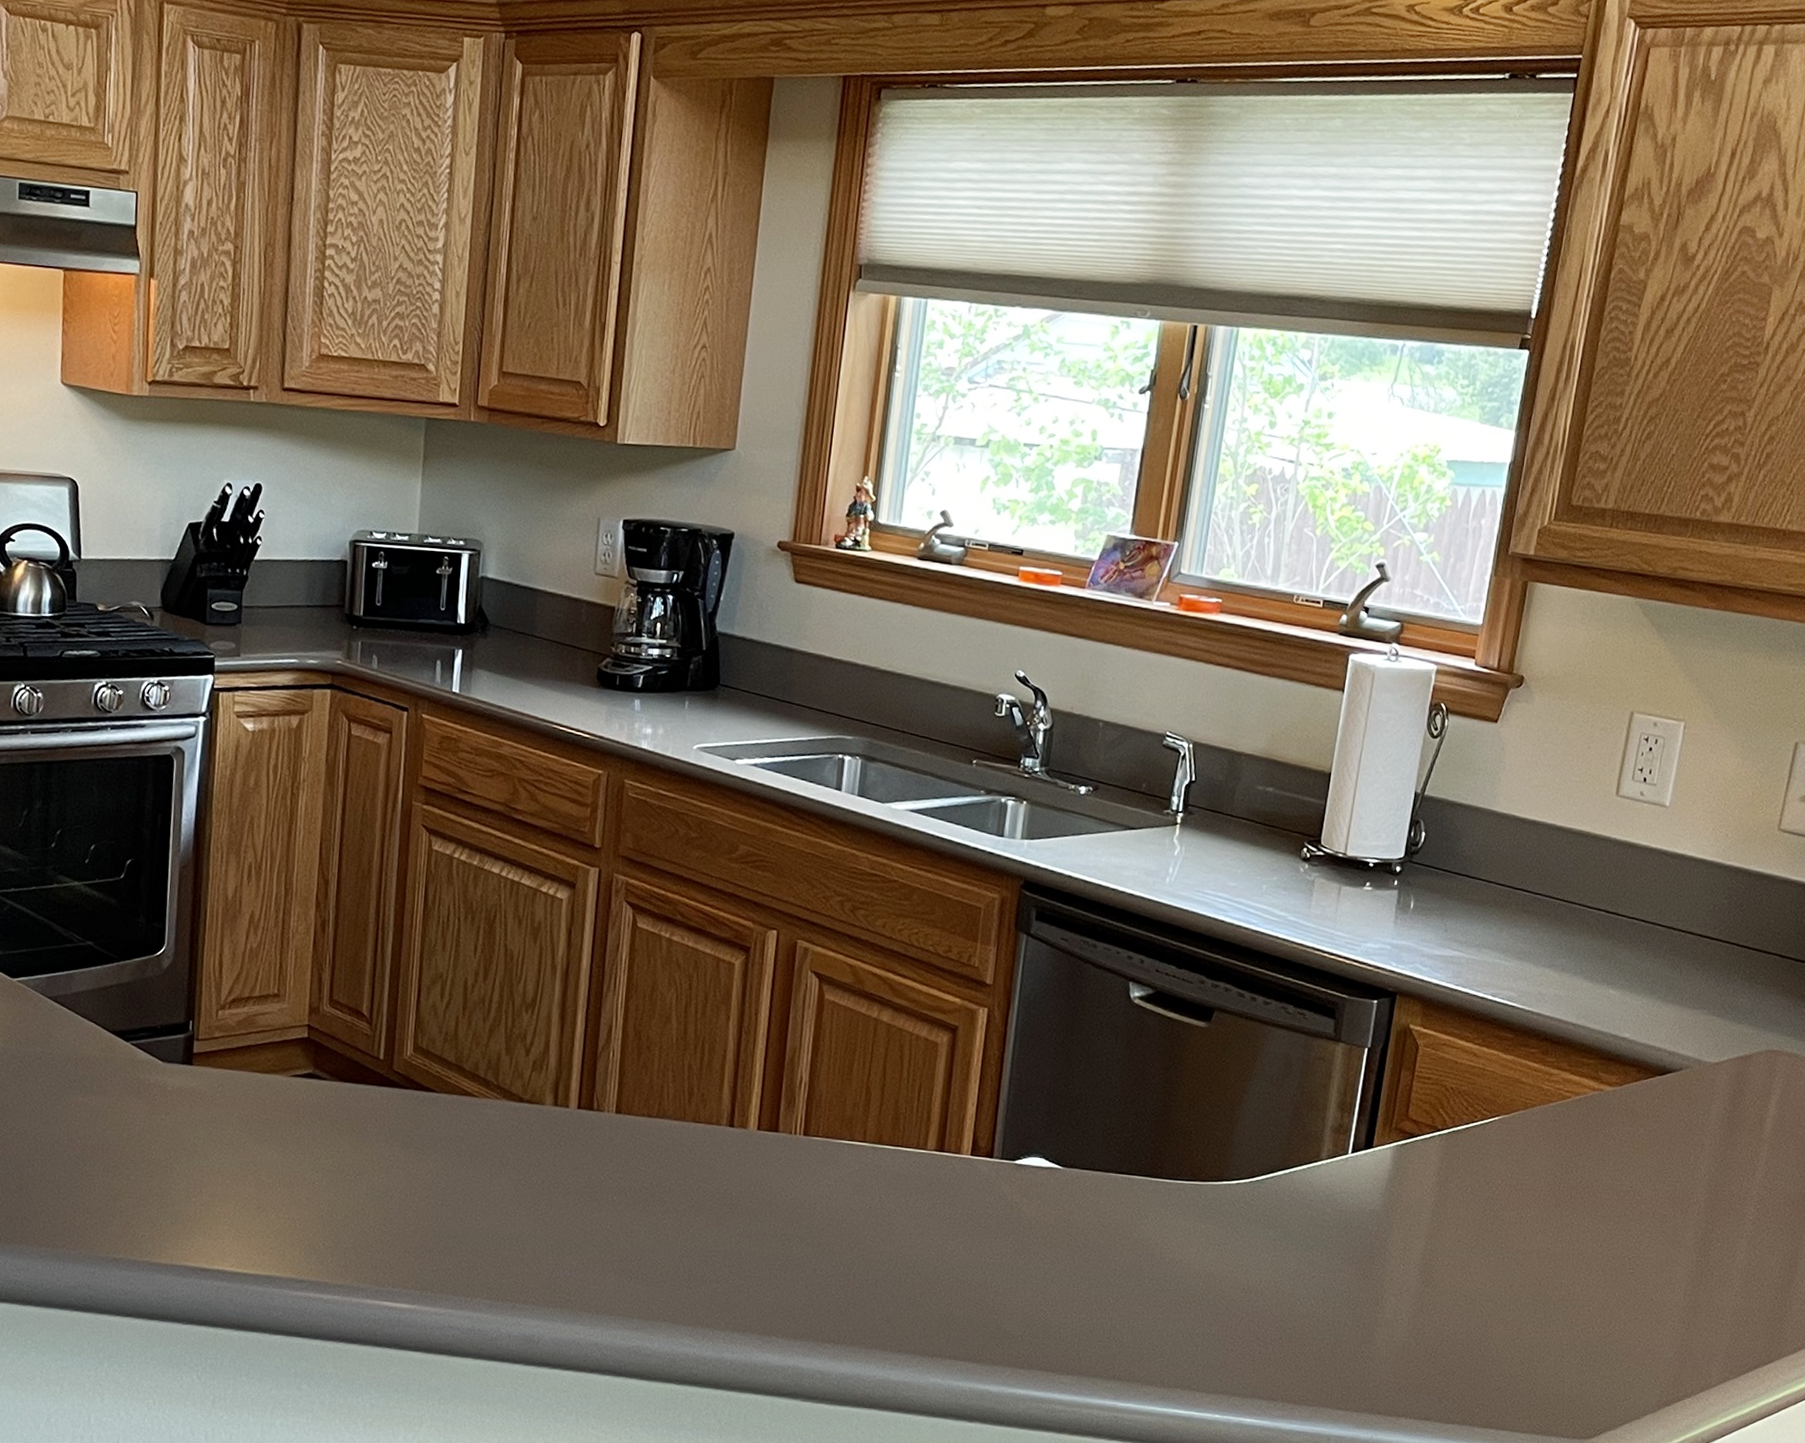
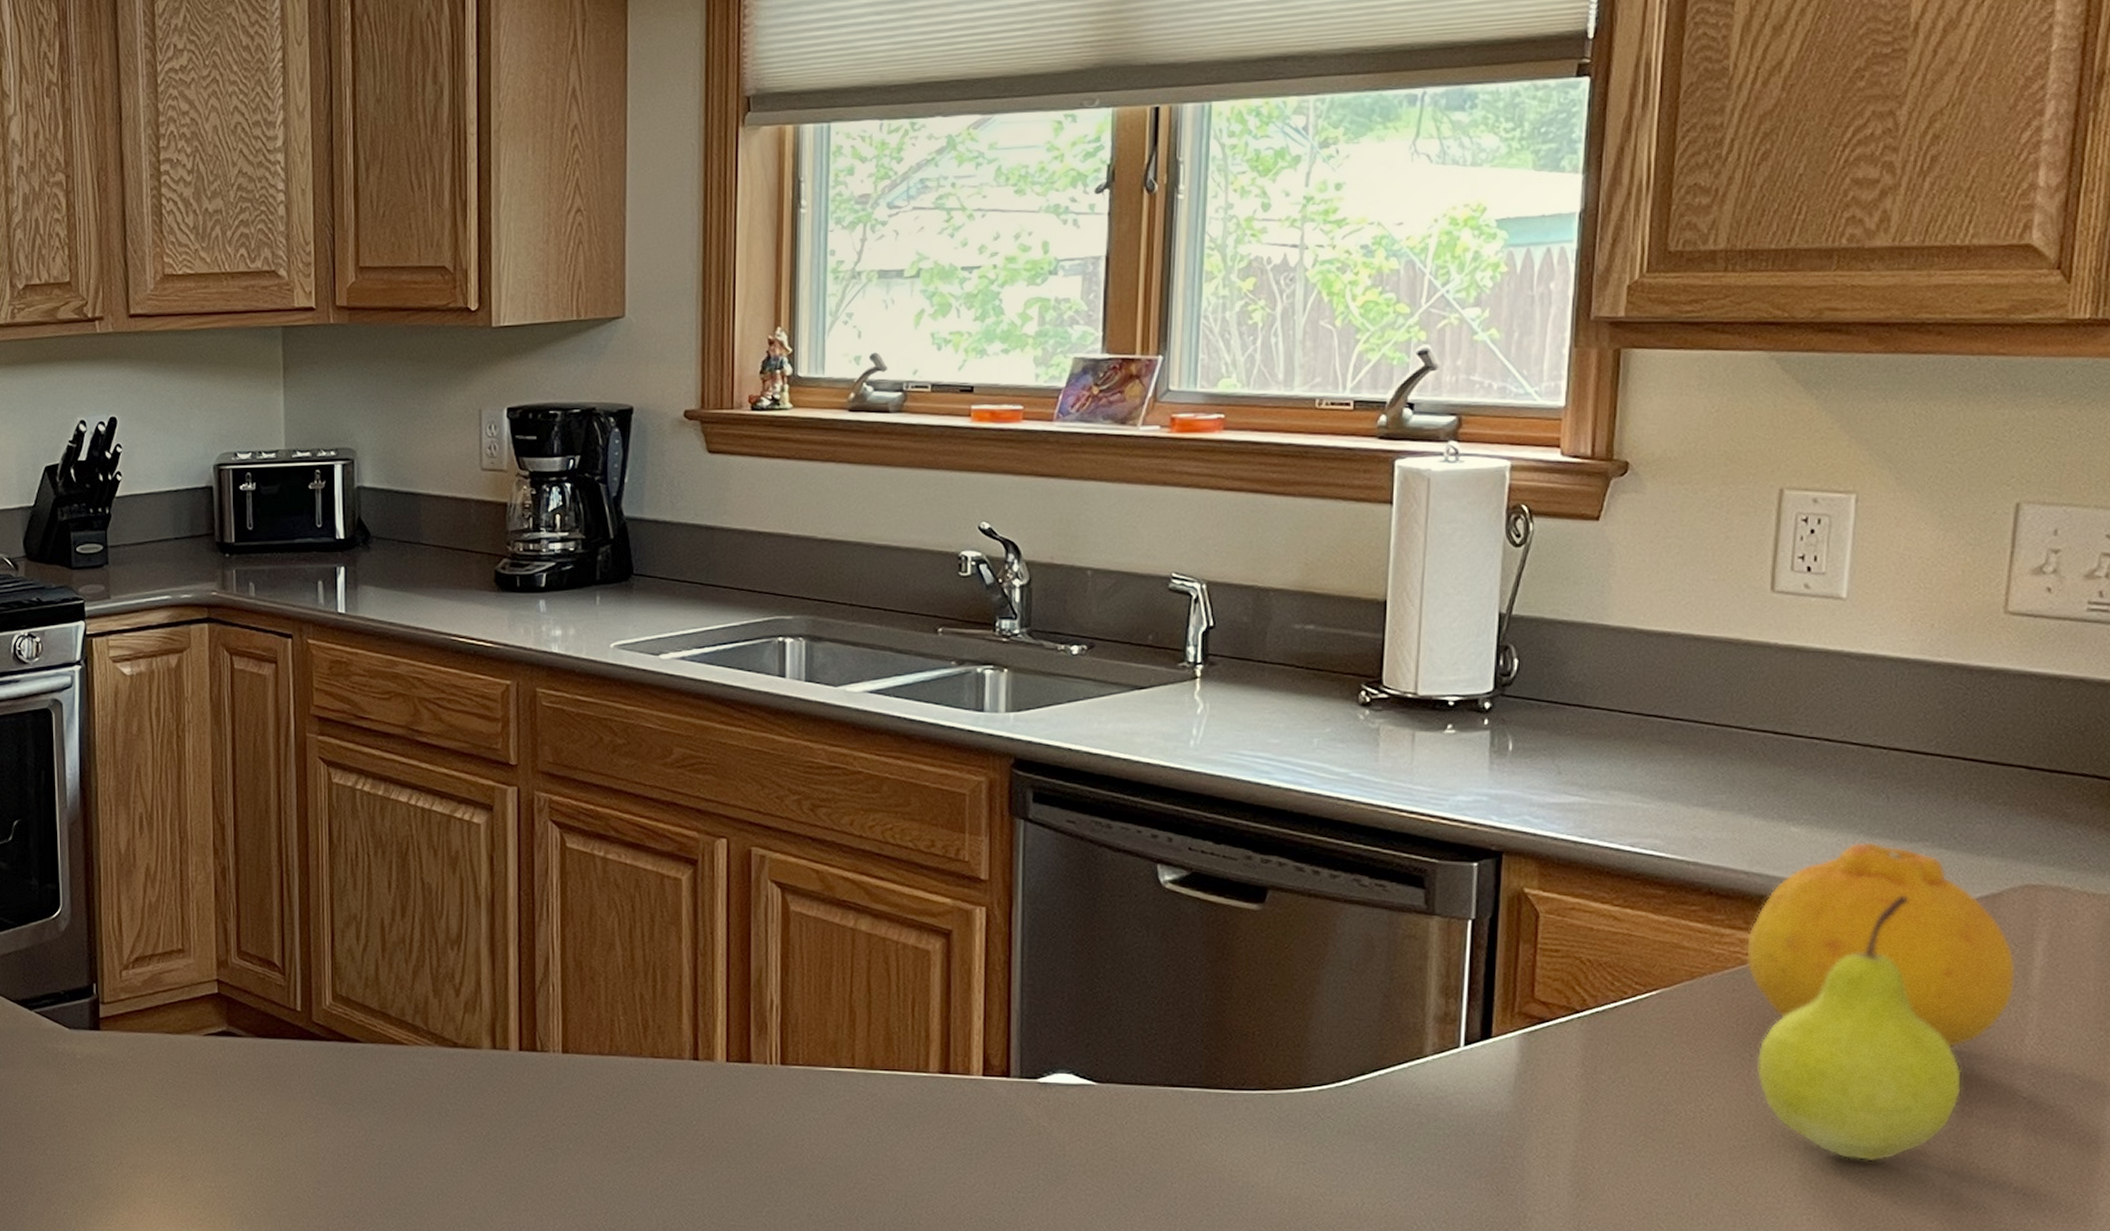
fruit: none [1564,1051,1709,1266] -> present [1756,895,1963,1162]
fruit: none [1566,1006,1756,1177] -> present [1745,842,2017,1048]

